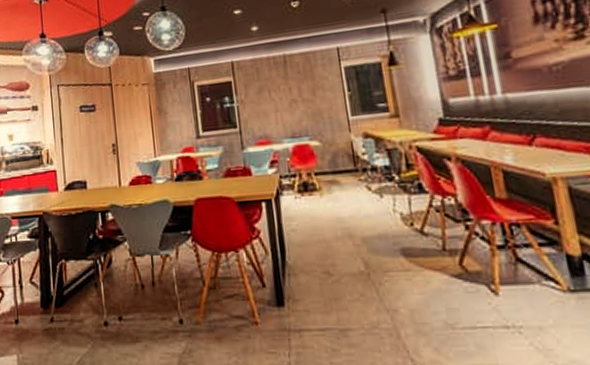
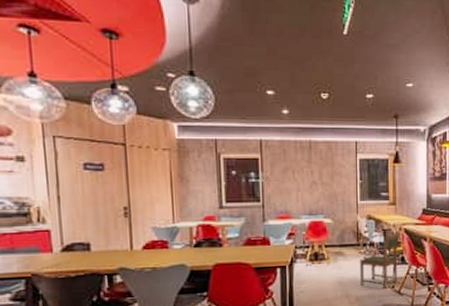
dining chair: none [361,150,416,227] -> present [360,231,400,289]

